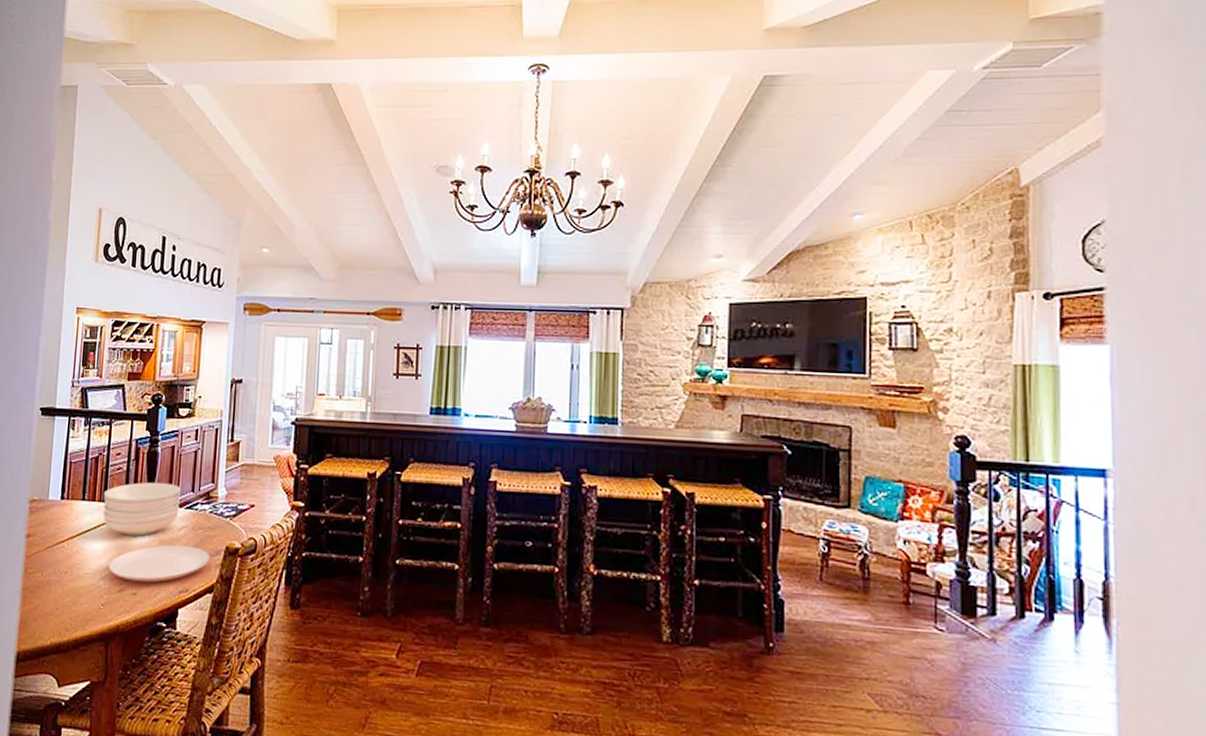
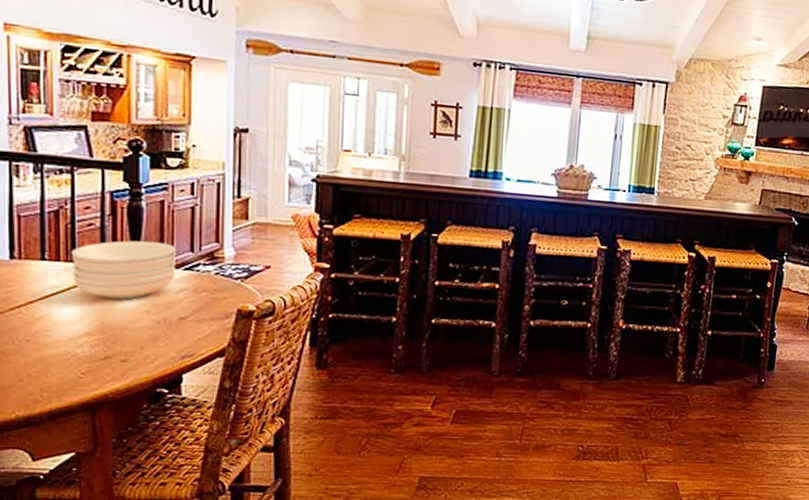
plate: present [108,544,210,583] -> none [87,308,219,349]

